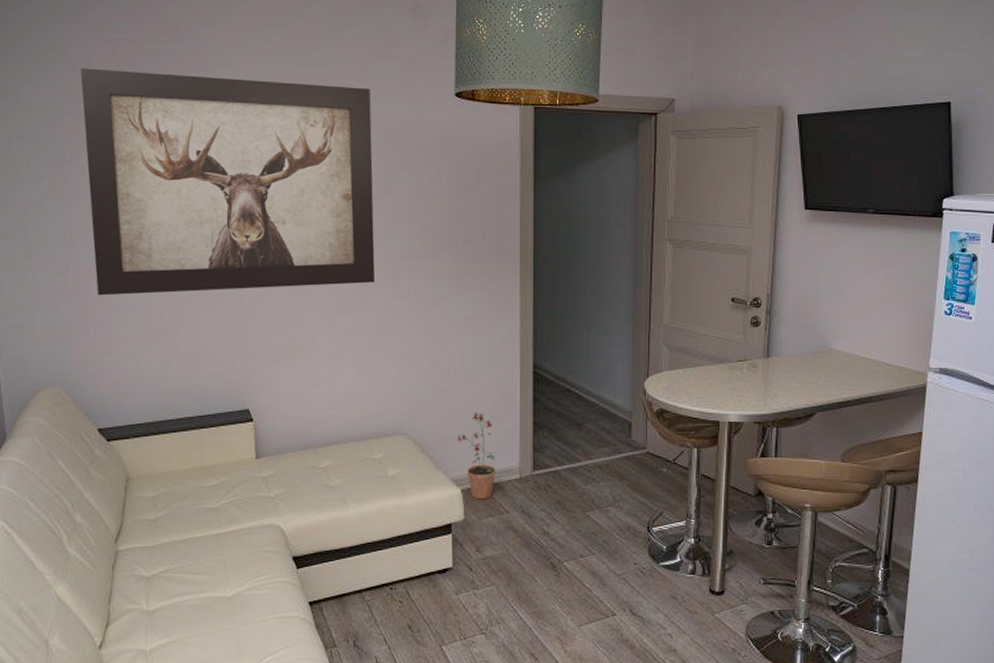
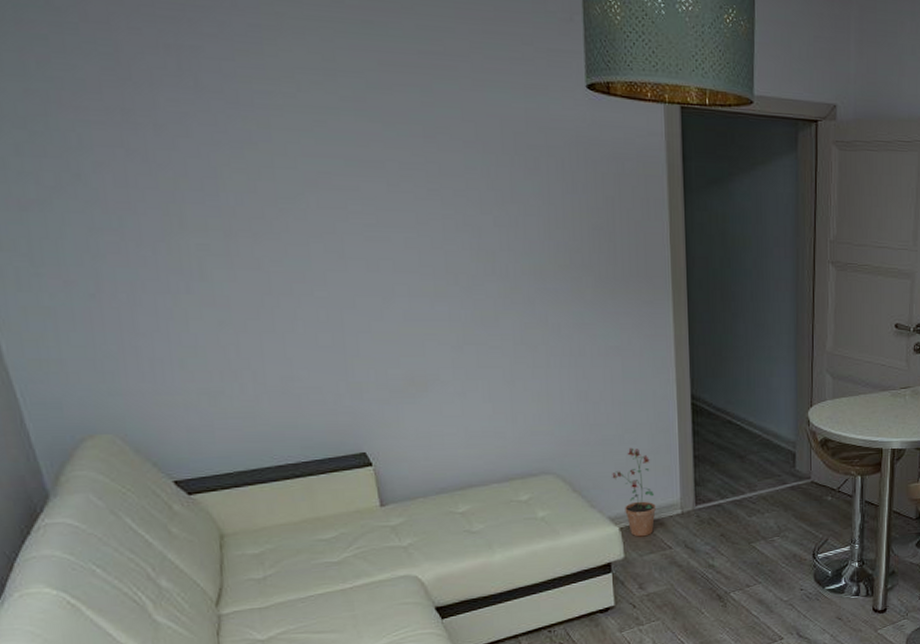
wall art: present [80,68,376,296] -> none [75,22,506,323]

